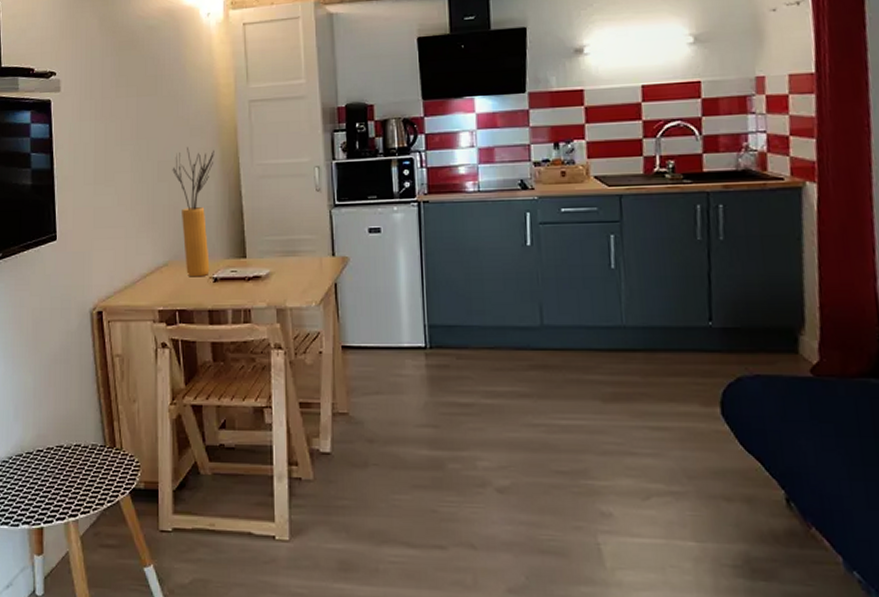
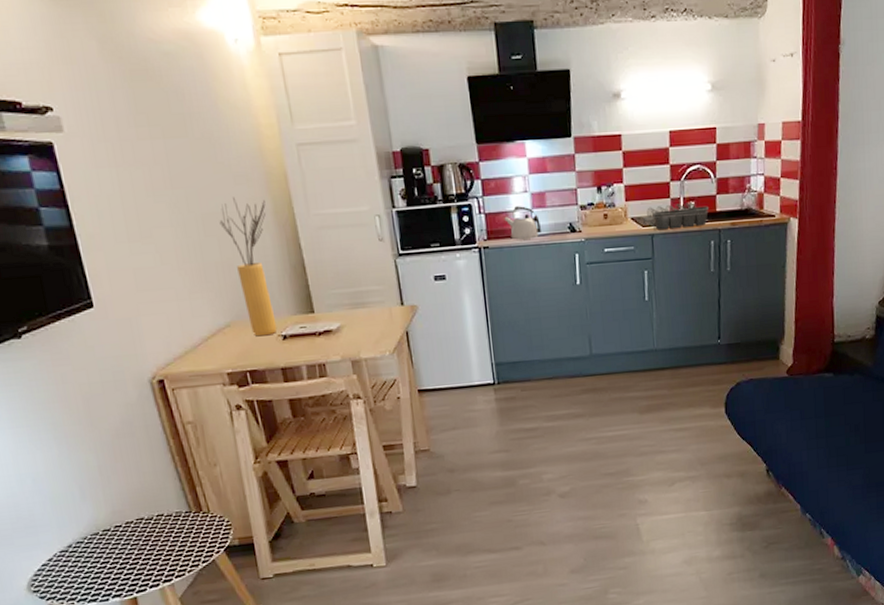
kettle: none [447,161,488,197] -> present [504,206,541,241]
dish rack: none [607,161,694,191] -> present [642,203,710,231]

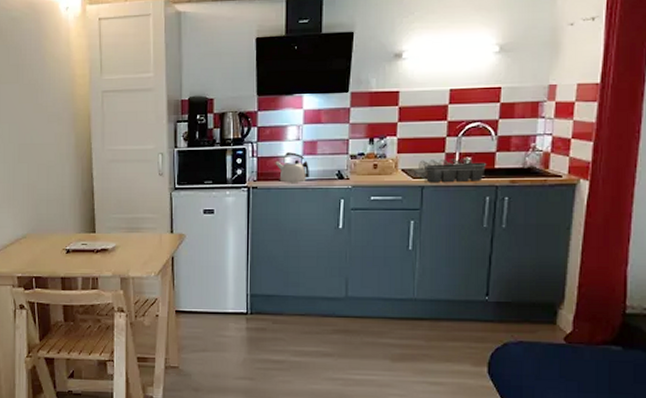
vase: present [219,197,278,337] -> none [31,132,70,249]

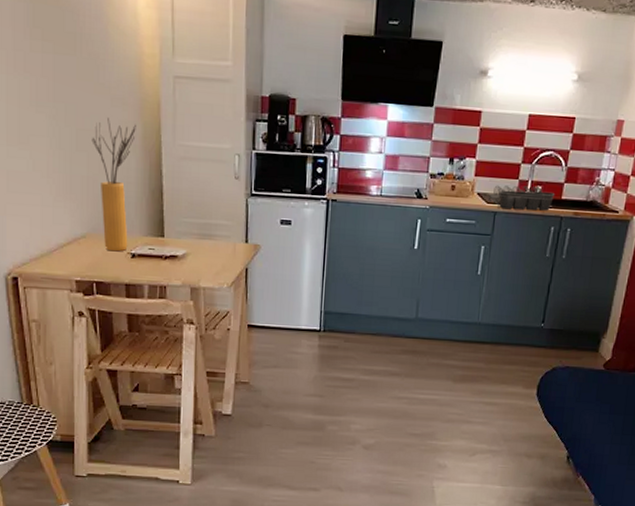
vase: none [31,132,70,249] -> present [91,117,136,252]
kettle: present [275,152,309,184] -> none [356,165,390,200]

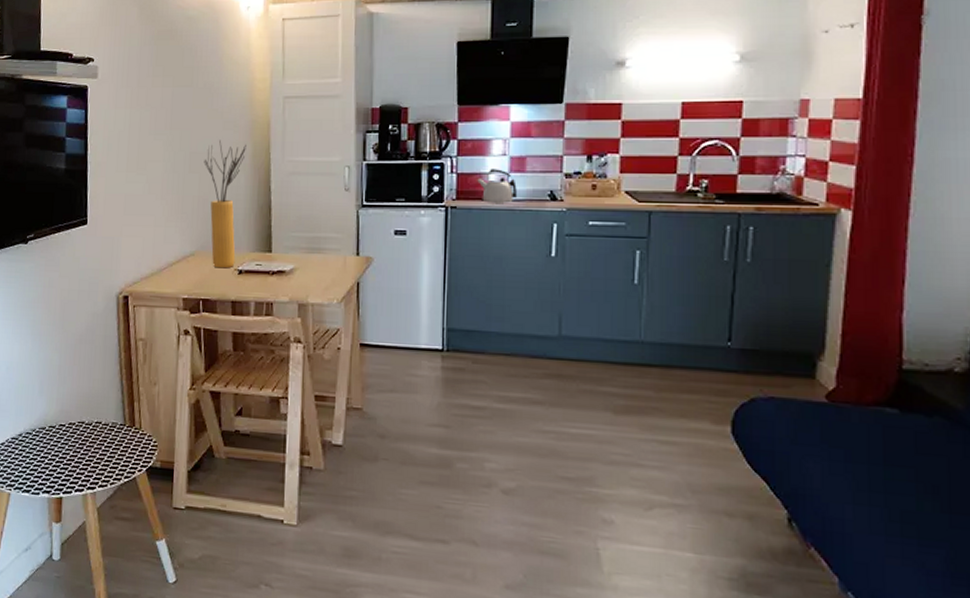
kettle: none [356,165,390,200] -> present [477,169,517,205]
dish rack: present [488,185,555,212] -> none [639,180,727,209]

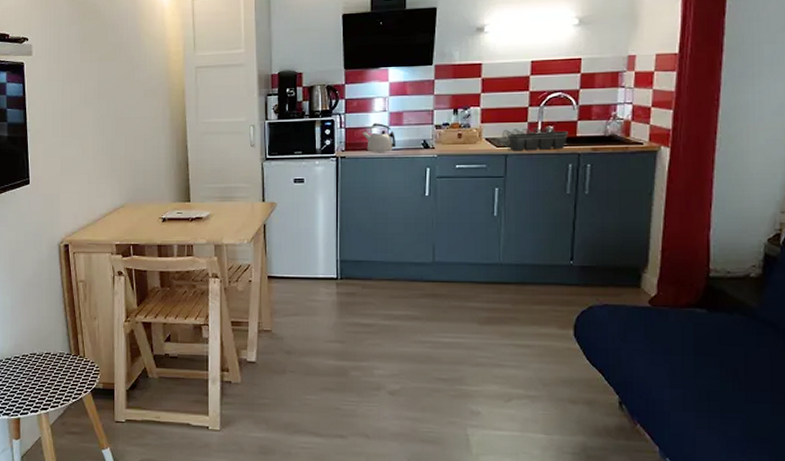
vase: present [203,140,246,269] -> none [128,106,165,217]
dish rack: none [639,180,727,209] -> present [497,127,569,151]

